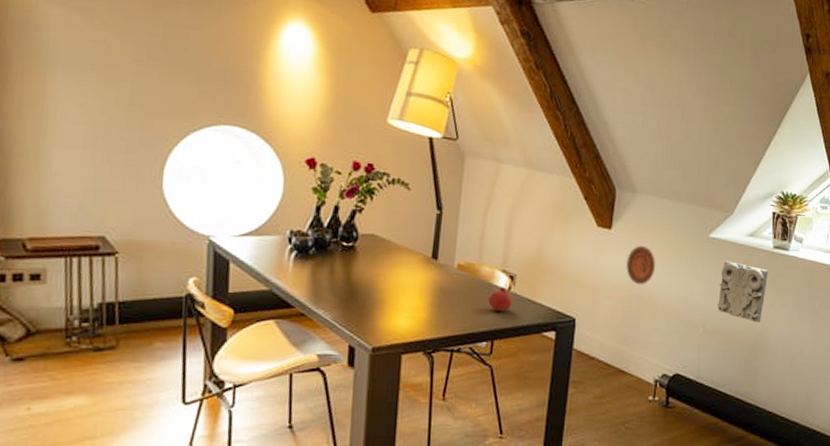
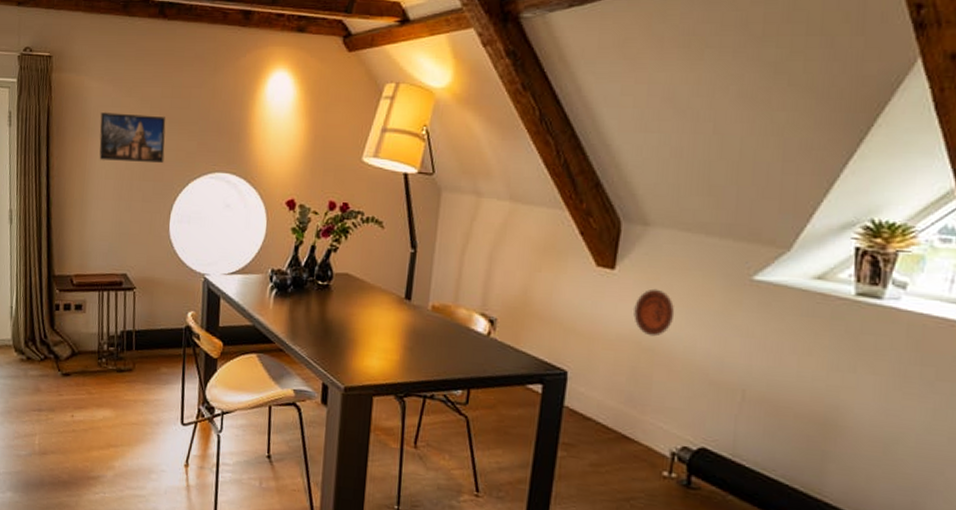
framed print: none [62,45,156,110] -> present [99,112,166,163]
fruit: present [487,287,513,312] -> none [464,332,493,359]
decorative relief: present [717,261,768,323] -> none [764,310,847,393]

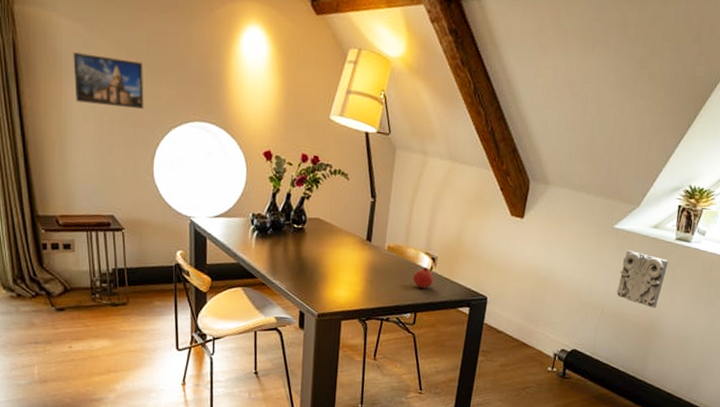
fruit: none [464,332,493,359] -> present [412,267,434,289]
decorative plate: present [634,288,675,337] -> none [535,234,563,270]
decorative relief: none [764,310,847,393] -> present [616,250,668,308]

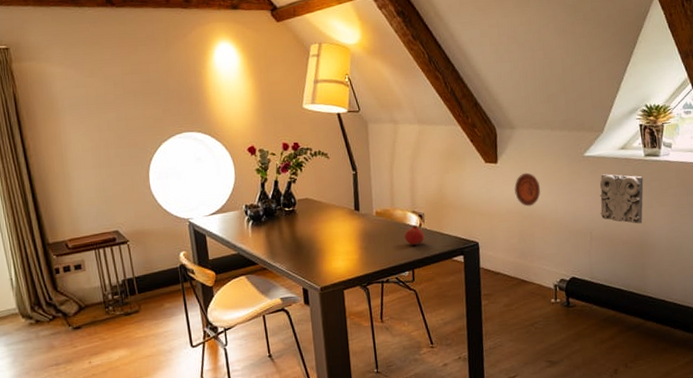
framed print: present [73,52,144,109] -> none [67,91,135,135]
decorative plate: none [535,234,563,270] -> present [514,172,541,207]

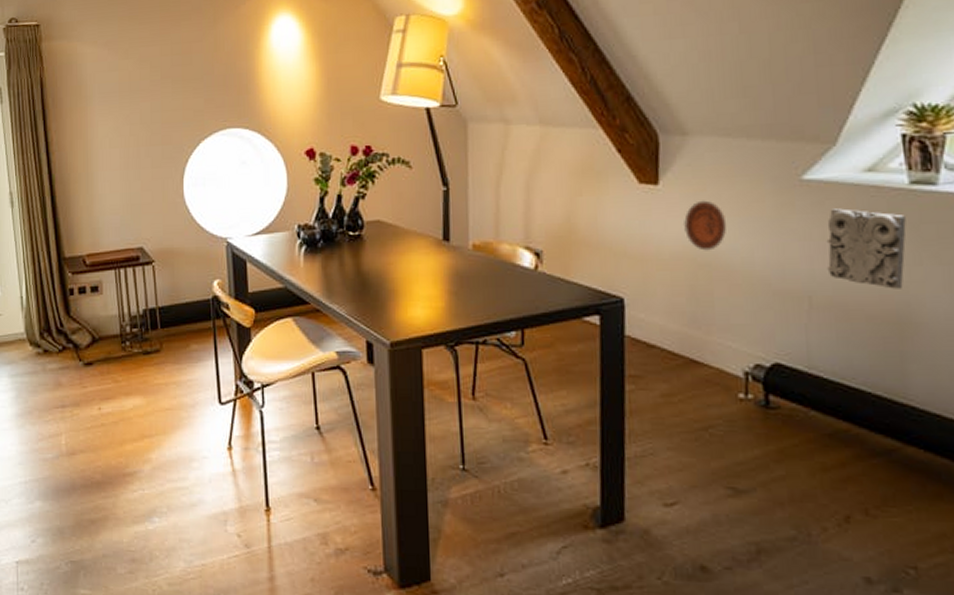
fruit: present [404,225,425,246] -> none [511,266,543,295]

